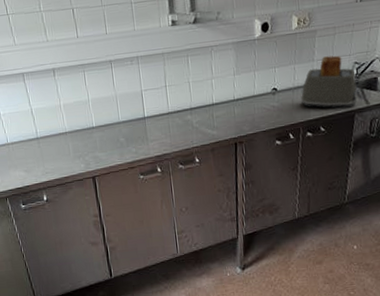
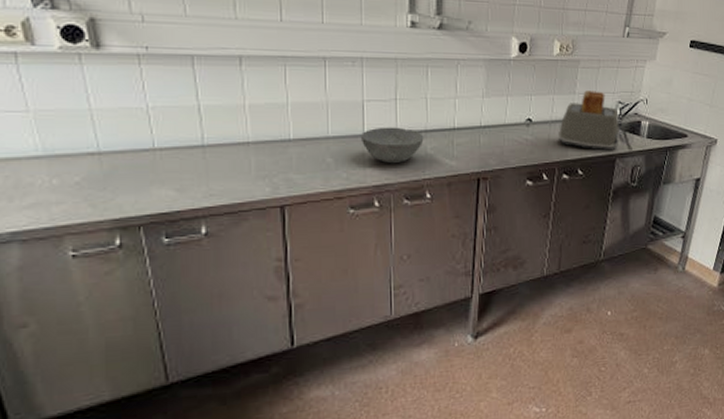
bowl: none [142,108,190,138] -> present [360,127,424,164]

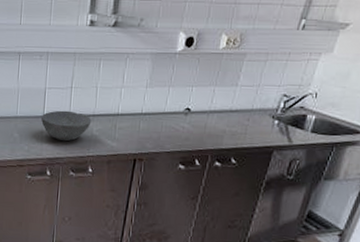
toaster: present [559,91,623,151] -> none [215,83,286,143]

